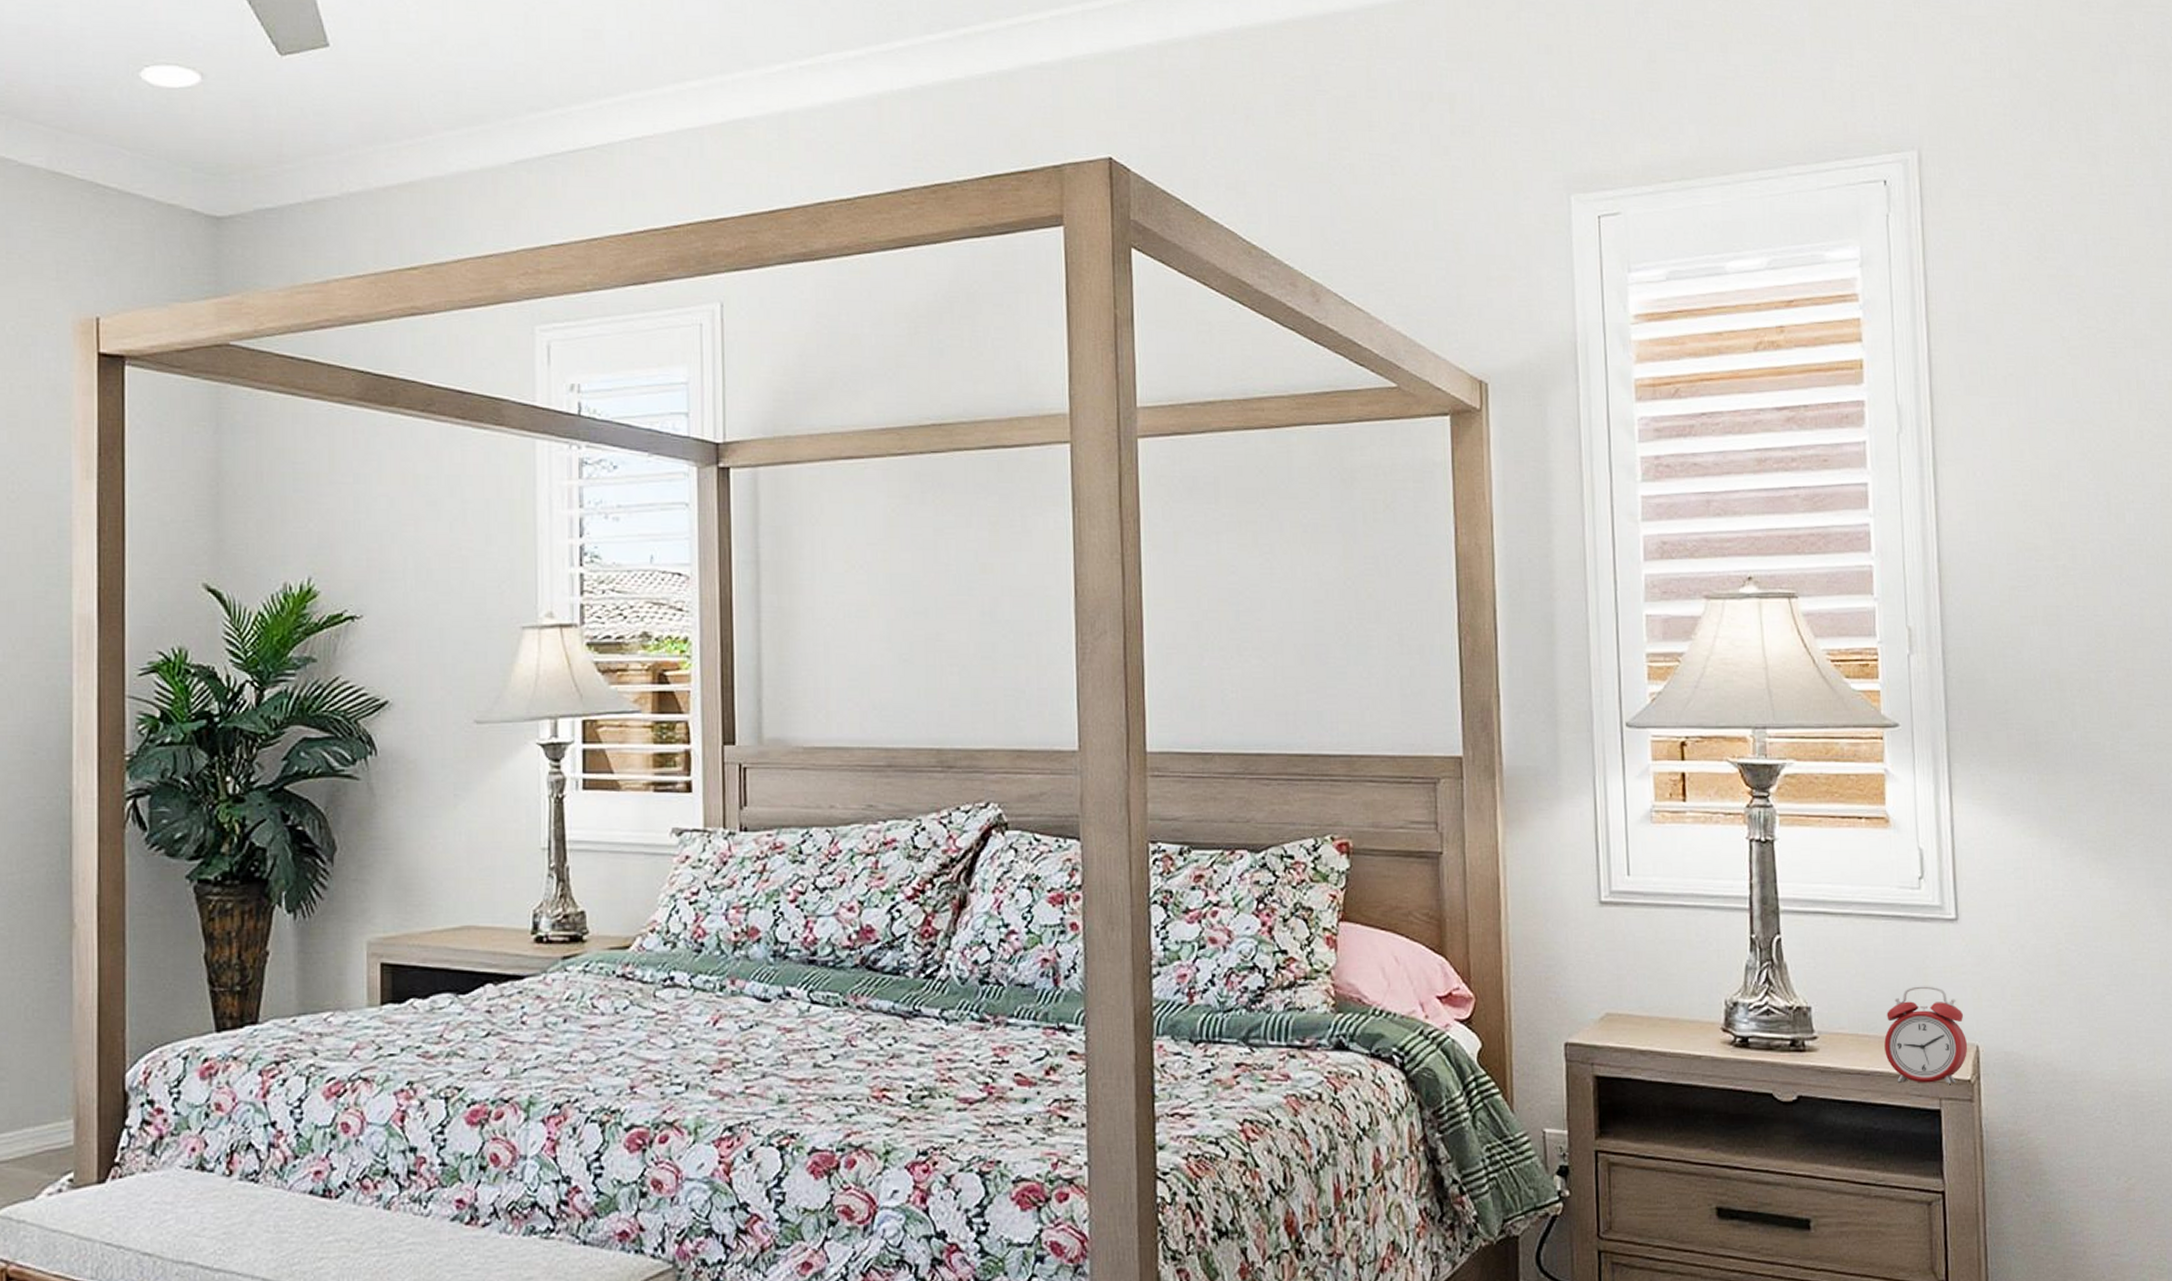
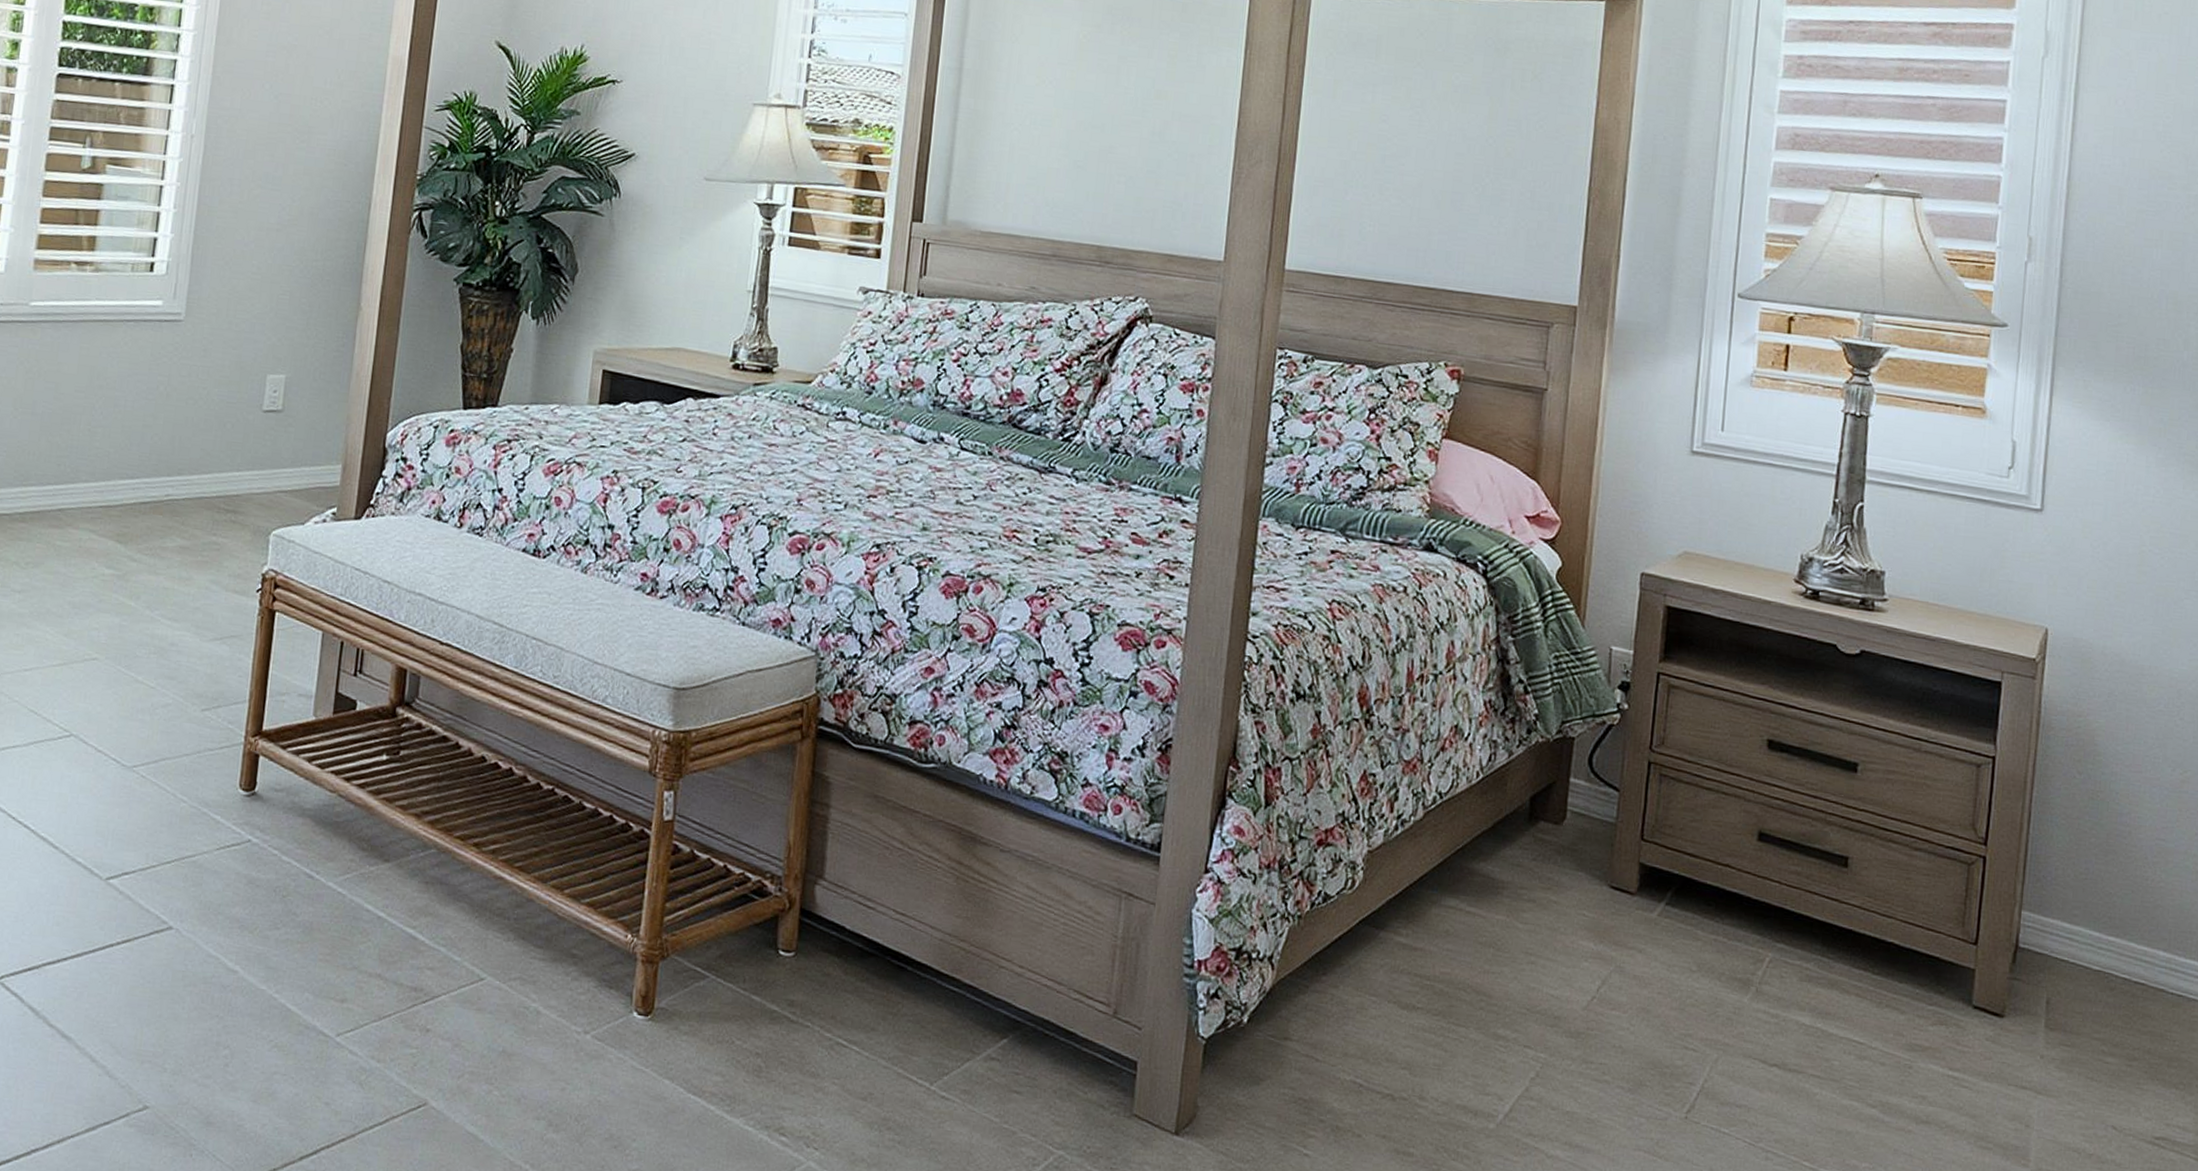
alarm clock: present [1884,986,1968,1084] -> none [1953,566,2037,660]

